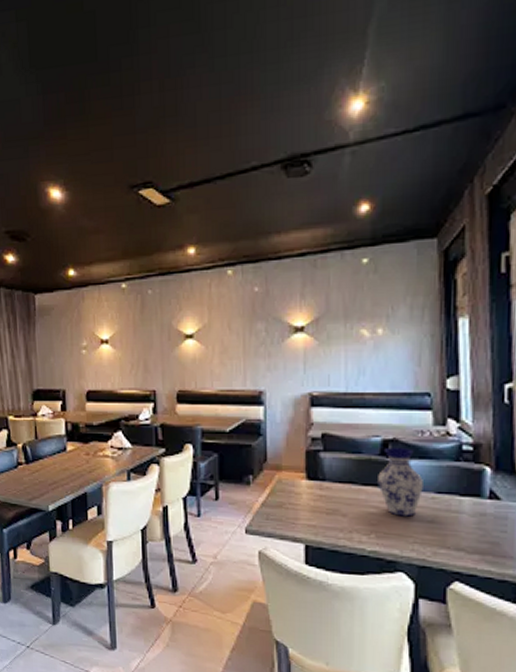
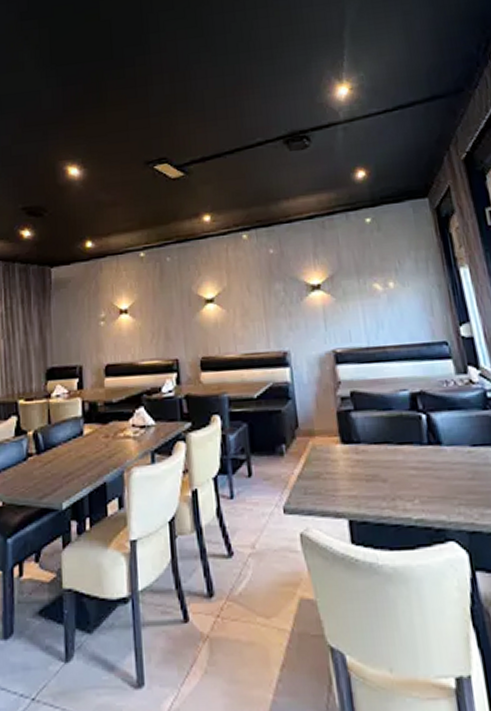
vase: present [378,448,423,517] -> none [411,400,458,476]

